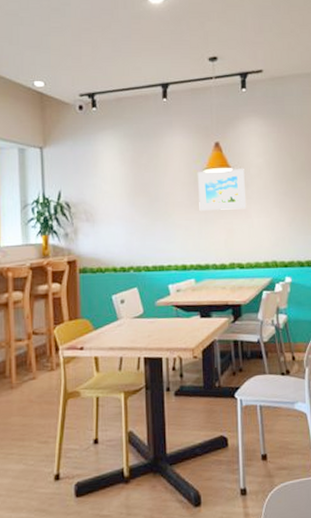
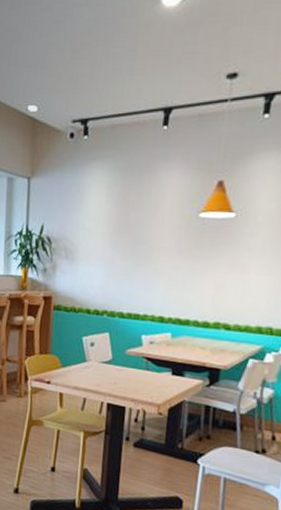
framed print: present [197,169,247,211] -> none [187,214,250,263]

